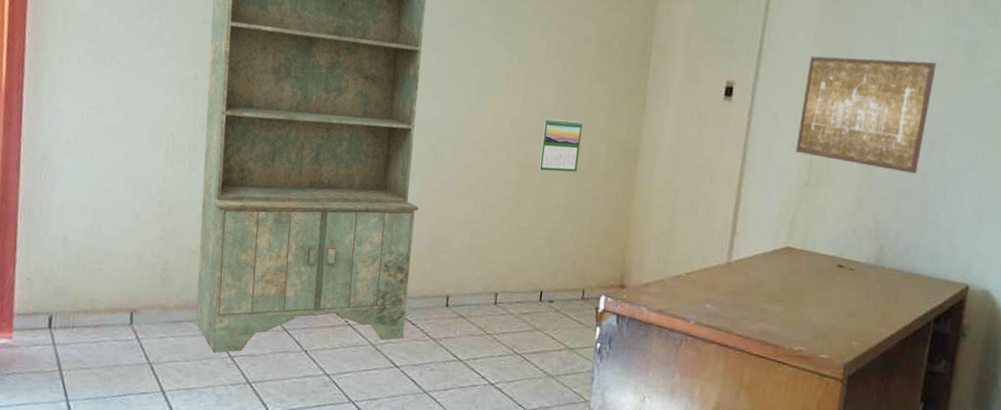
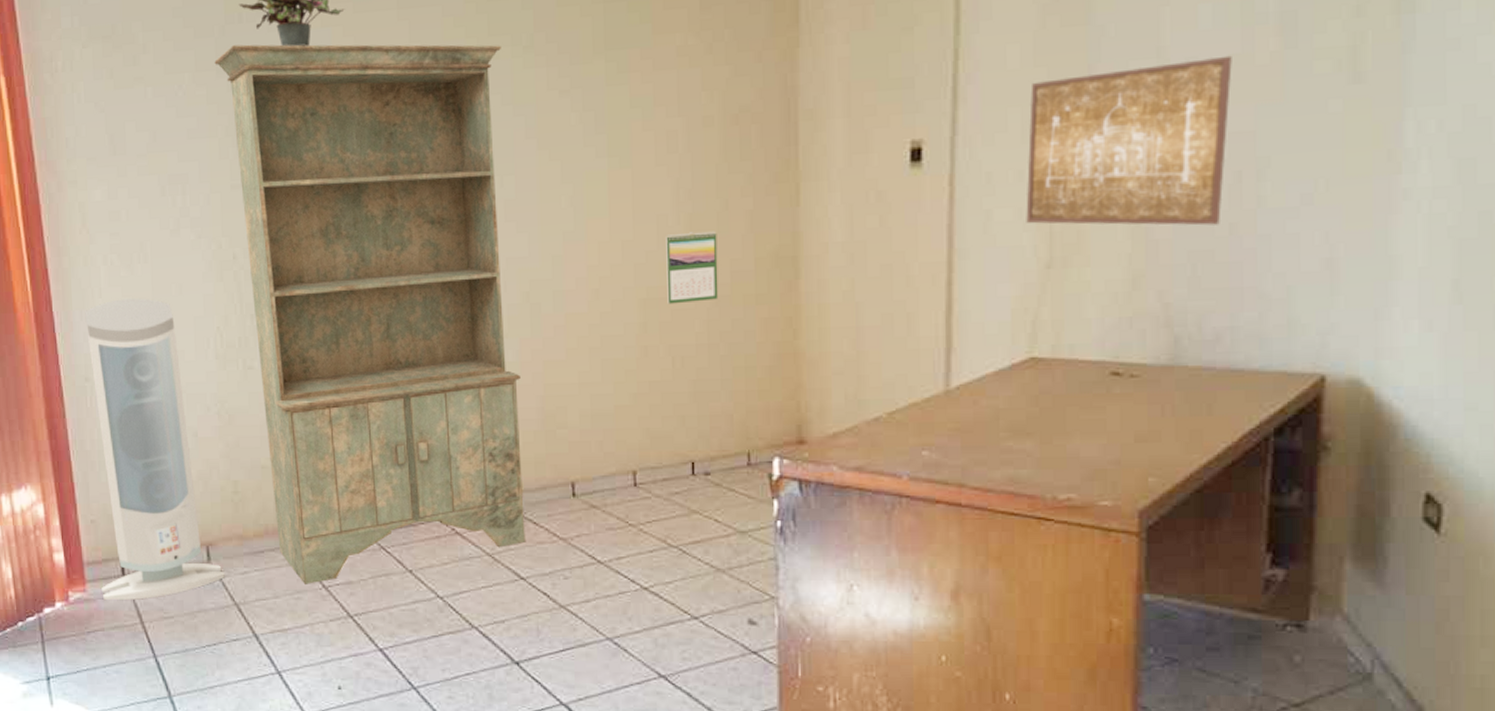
air purifier: none [27,95,144,351] -> present [85,298,225,601]

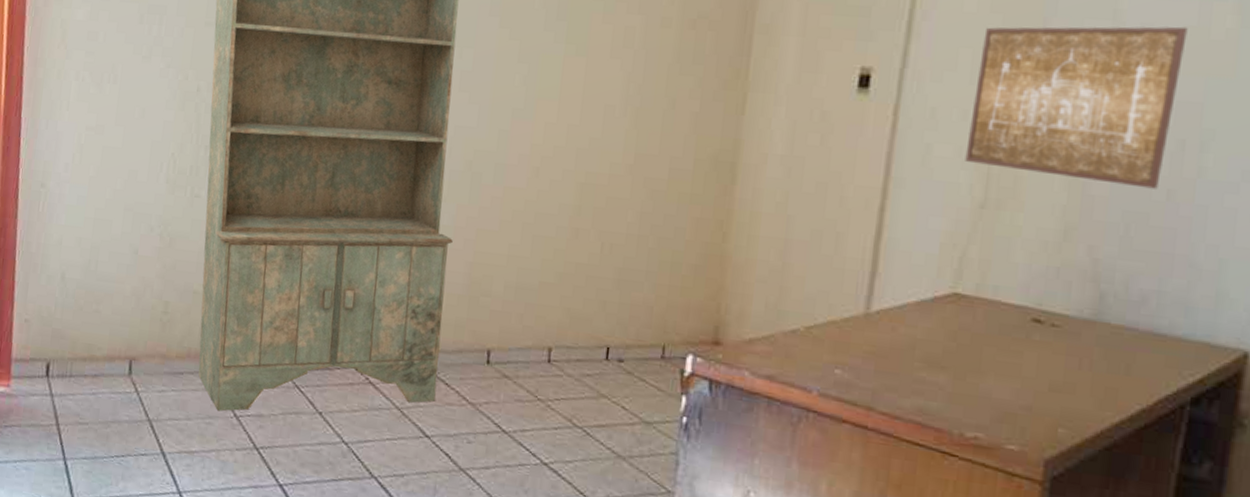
air purifier: present [85,298,225,601] -> none [24,114,143,403]
calendar: present [666,231,719,305] -> none [604,125,661,194]

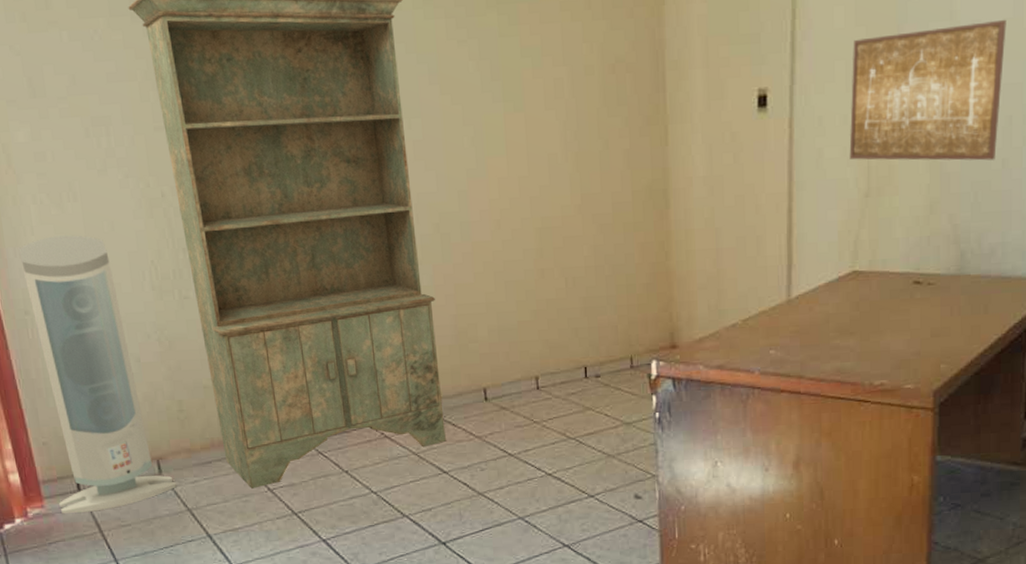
air purifier: none [24,114,143,403] -> present [18,235,176,515]

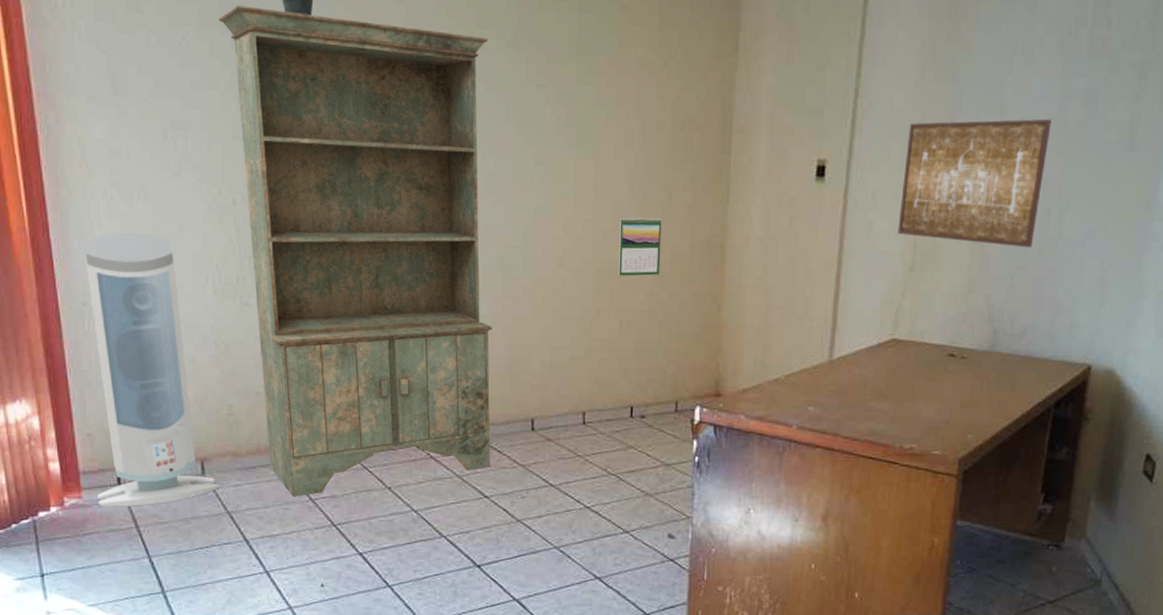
calendar: none [556,167,603,233] -> present [618,217,662,276]

